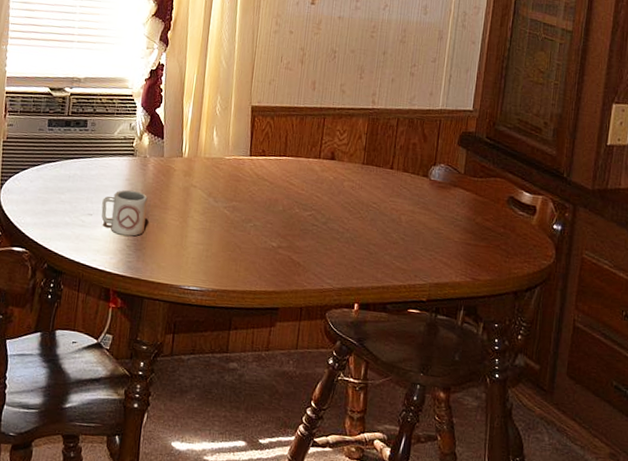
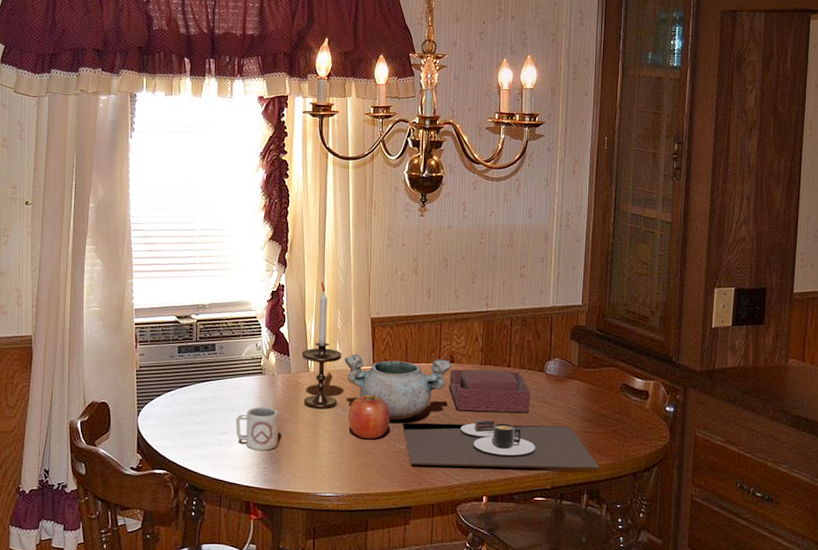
candlestick: none [174,64,219,198] -> present [302,281,342,409]
fruit: none [219,186,265,233] -> present [348,394,391,439]
decorative bowl: none [220,142,332,216] -> present [344,354,451,420]
place setting: none [275,219,480,285] -> present [402,419,600,470]
napkin holder: none [328,166,412,219] -> present [449,369,530,413]

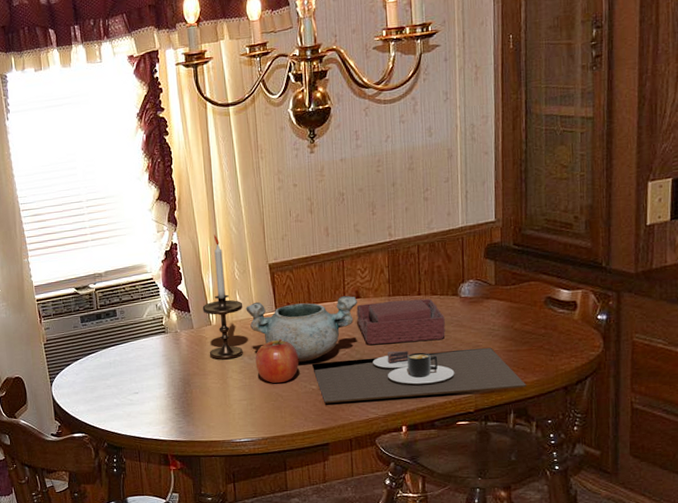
cup: present [235,407,279,451] -> none [145,364,189,406]

